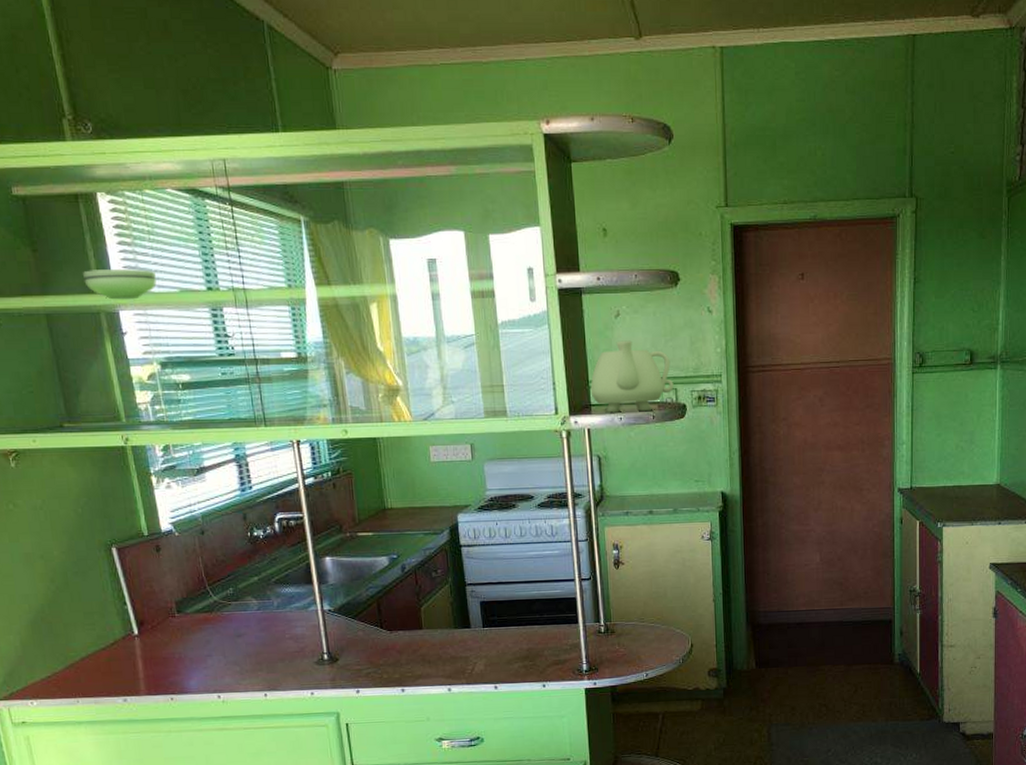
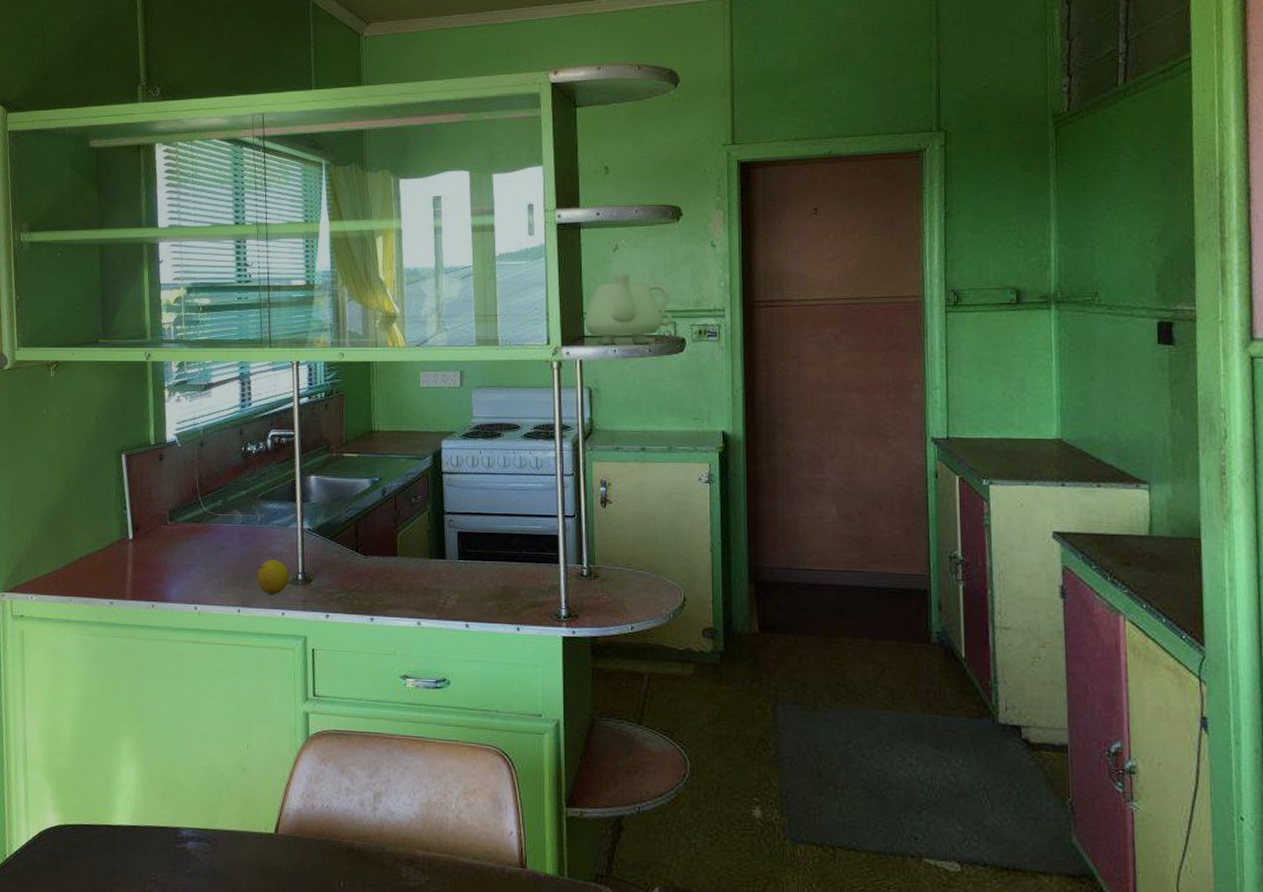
bowl: present [82,269,157,300] -> none [133,207,193,233]
fruit: none [279,643,315,676] -> present [257,560,290,594]

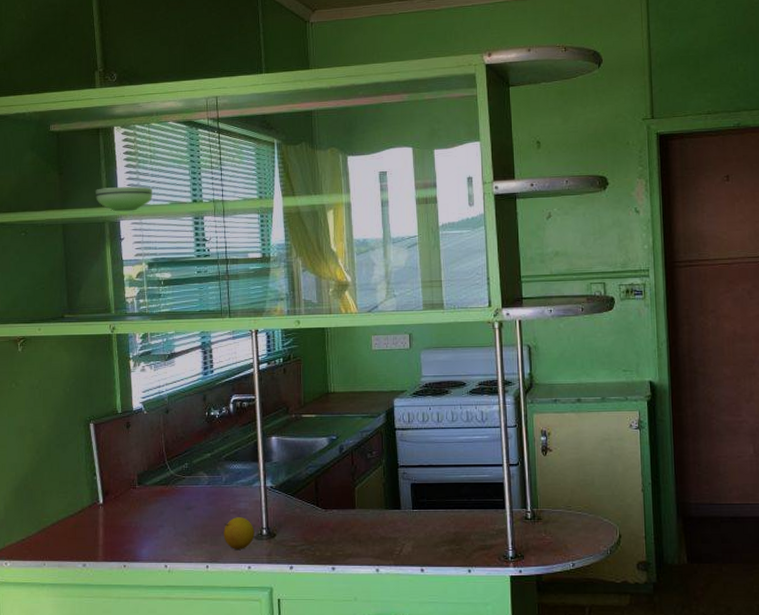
bowl: none [133,207,193,233] -> present [94,186,152,212]
teapot: present [584,273,673,345] -> none [522,239,602,306]

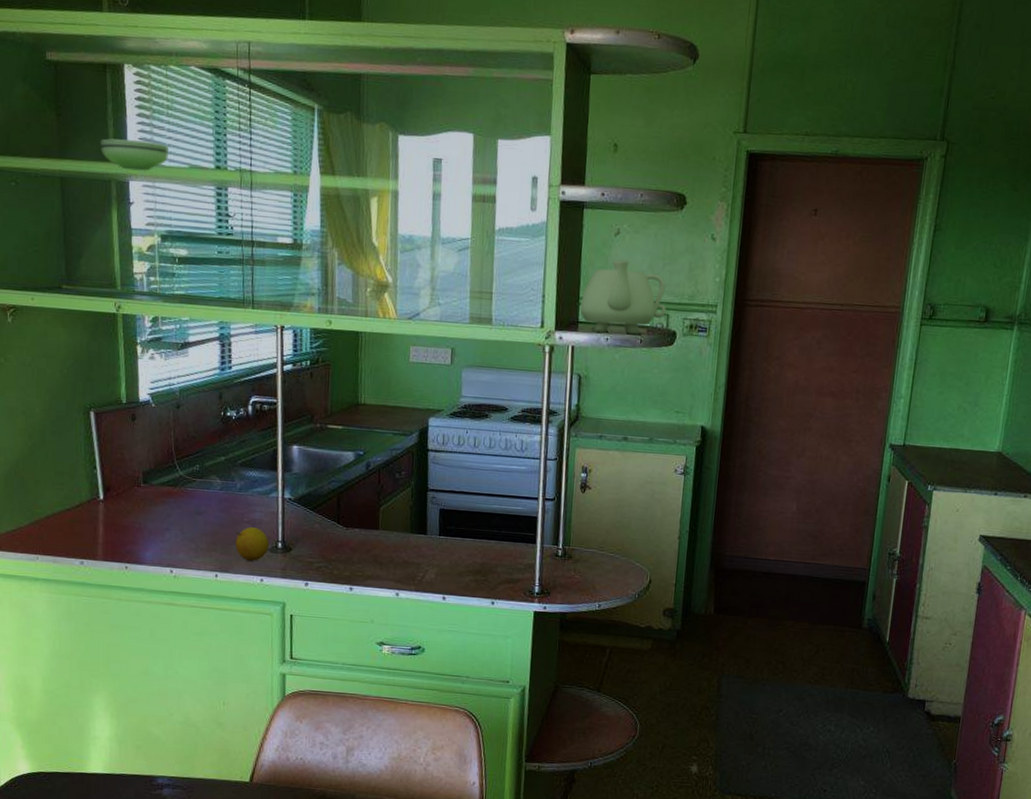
teapot: none [522,239,602,306] -> present [579,259,667,334]

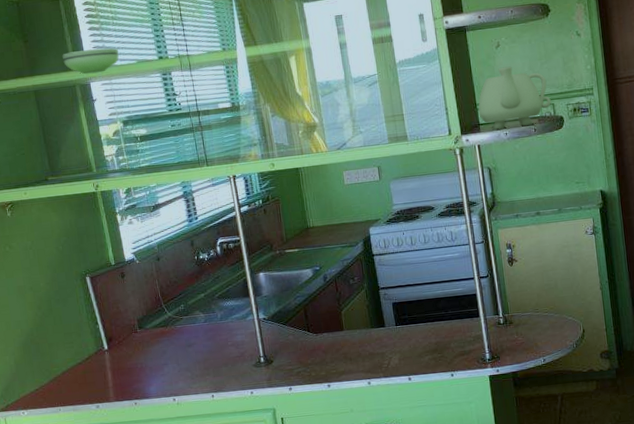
fruit: present [235,527,269,561] -> none [223,348,254,378]

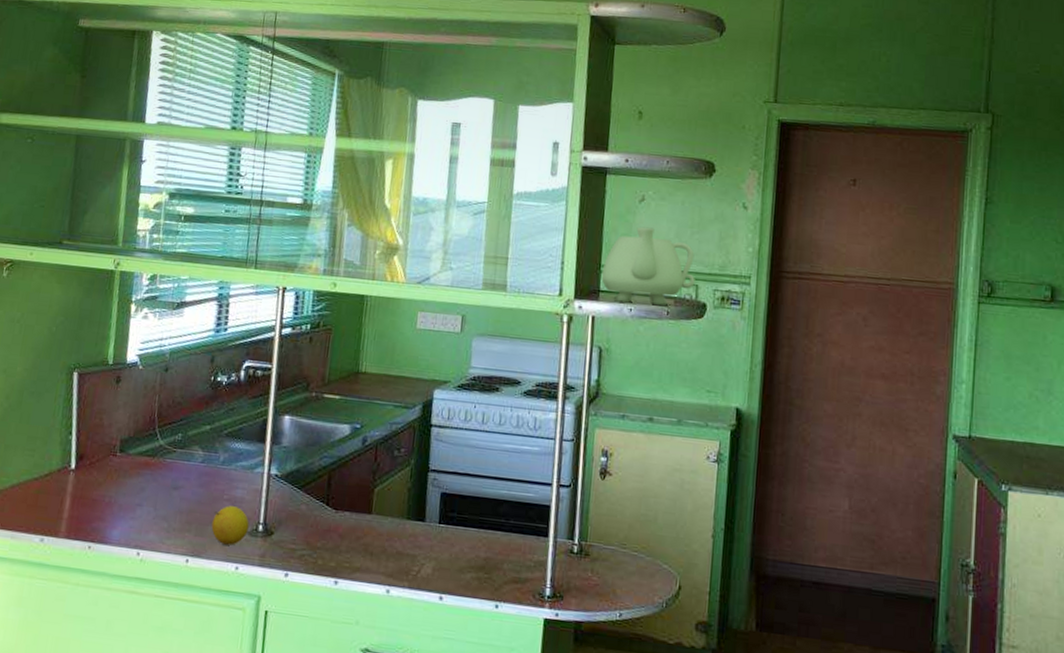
bowl: present [61,47,119,75] -> none [119,99,187,131]
fruit: none [223,348,254,378] -> present [211,505,250,546]

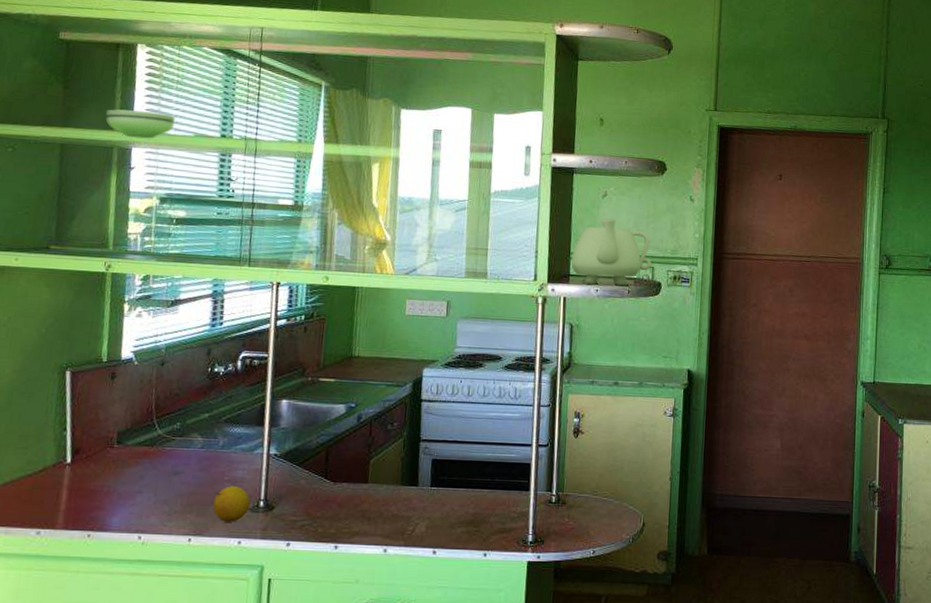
bowl: none [119,99,187,131] -> present [105,109,175,139]

